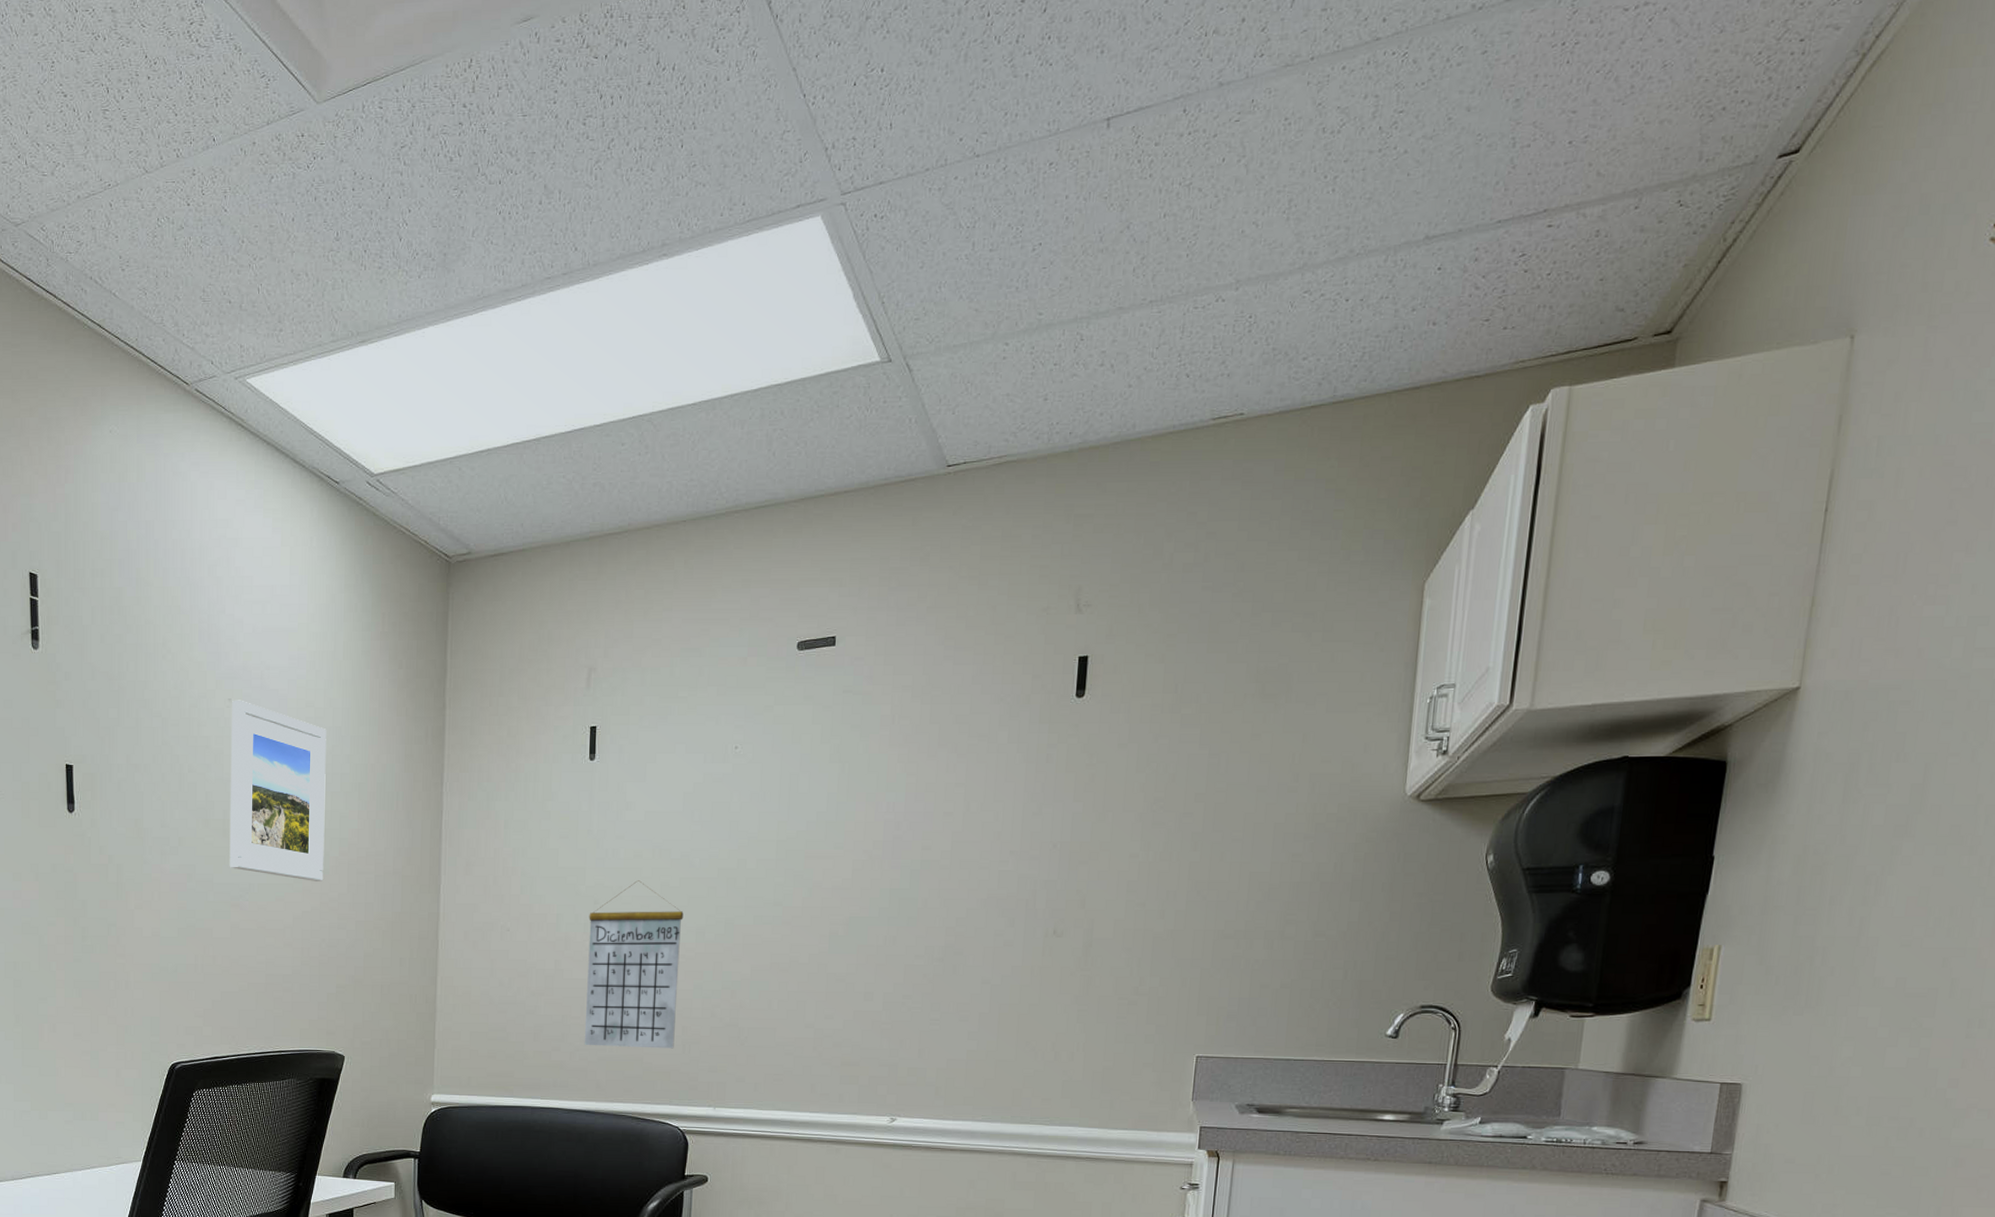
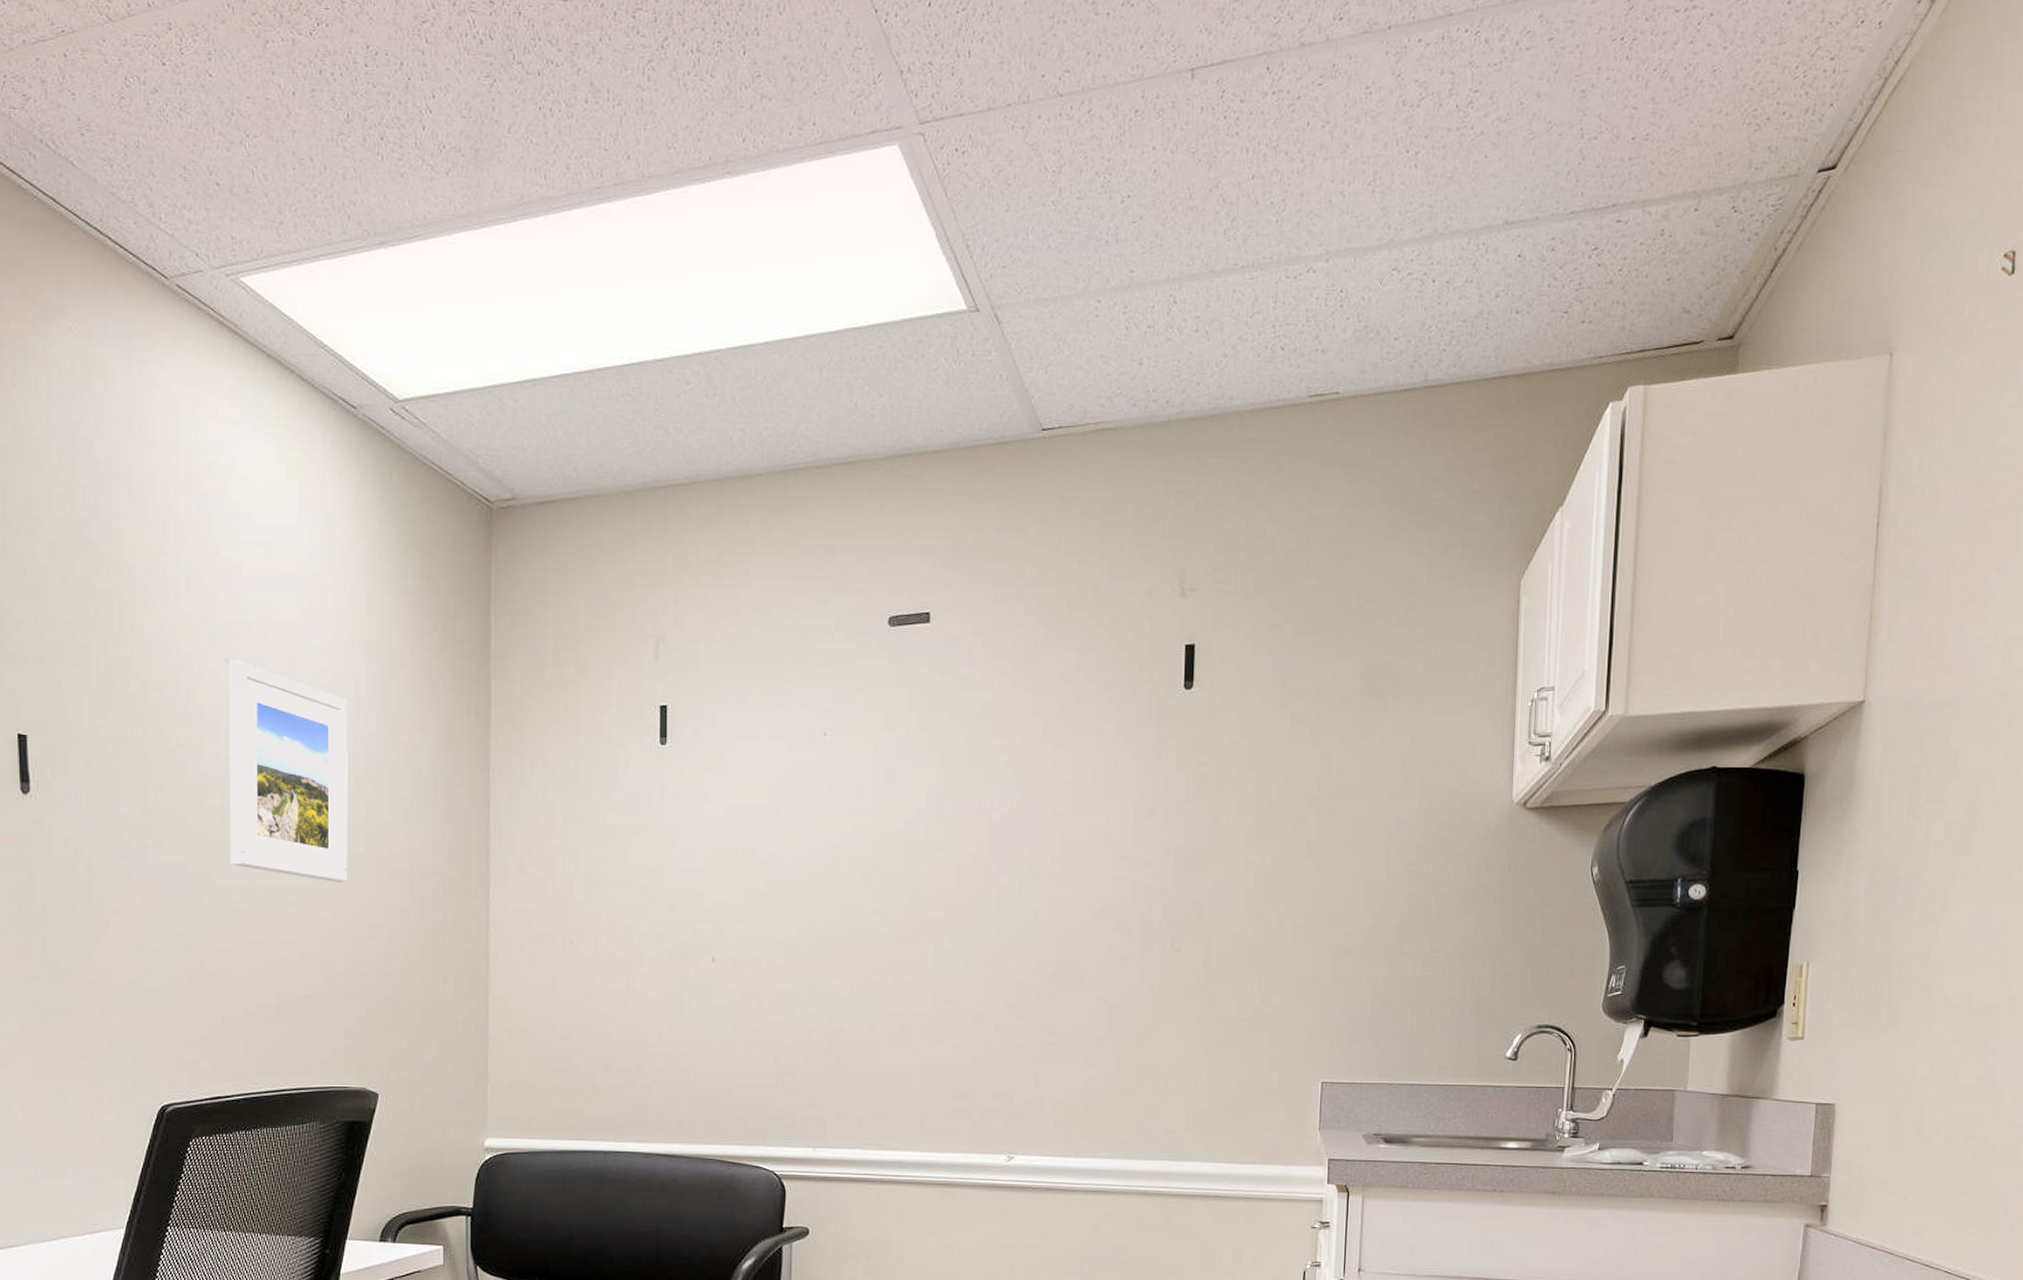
calendar: present [584,880,684,1049] -> none [663,885,773,1080]

